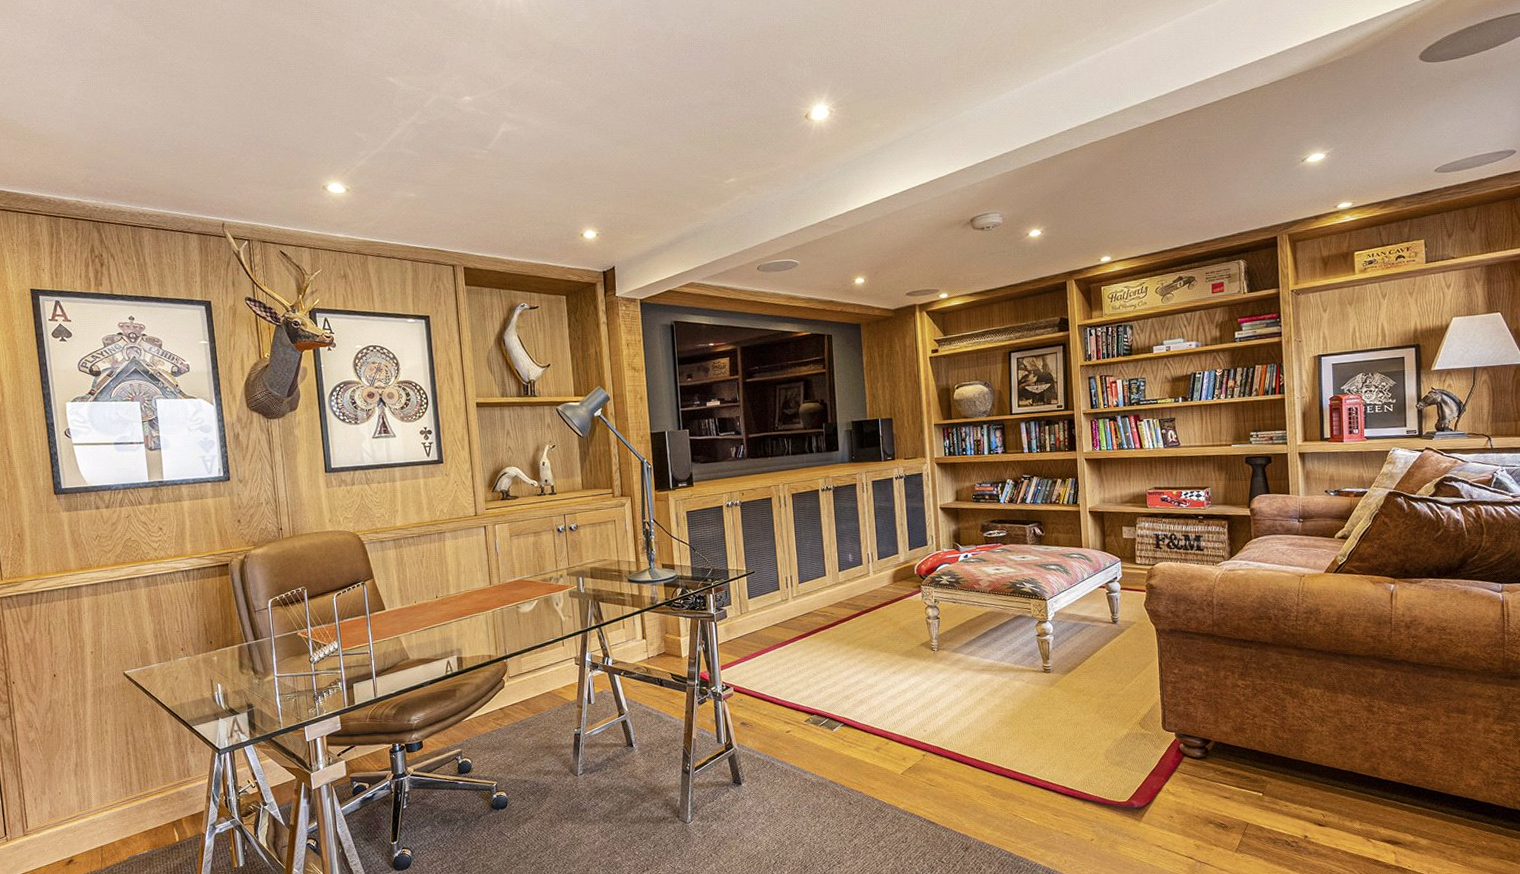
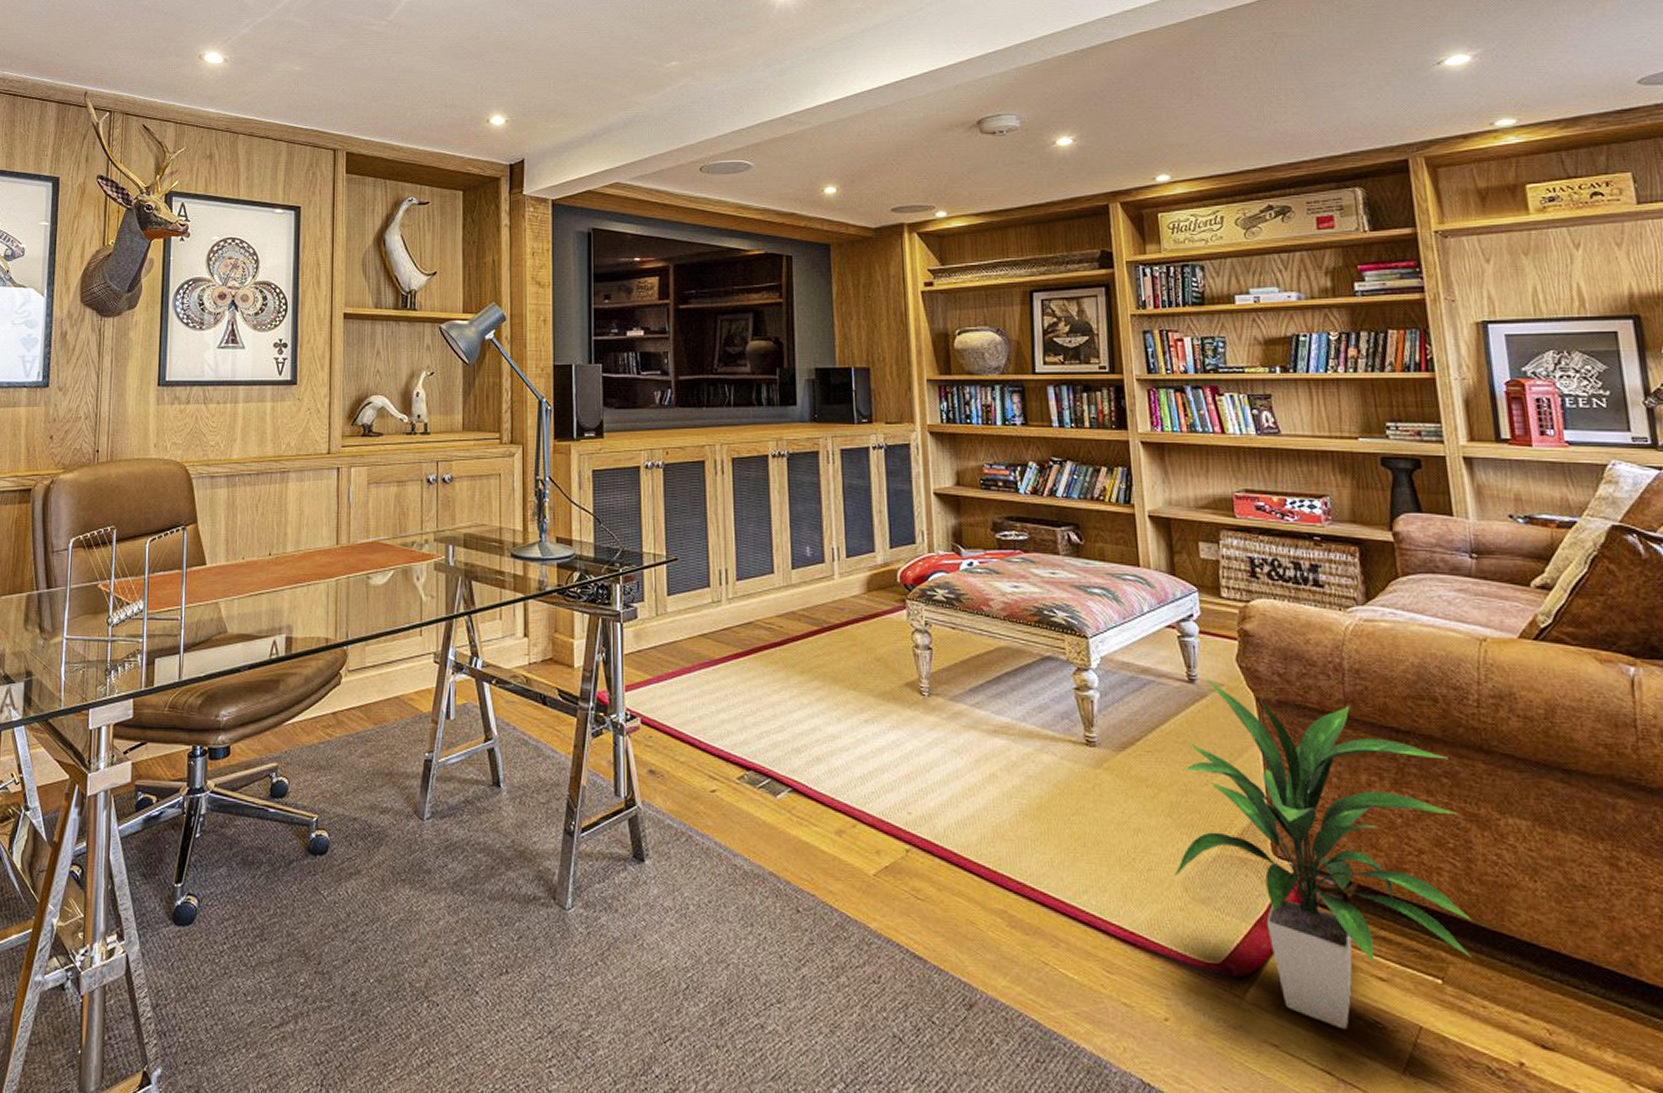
indoor plant: none [1099,618,1283,831] -> present [1173,676,1472,1030]

